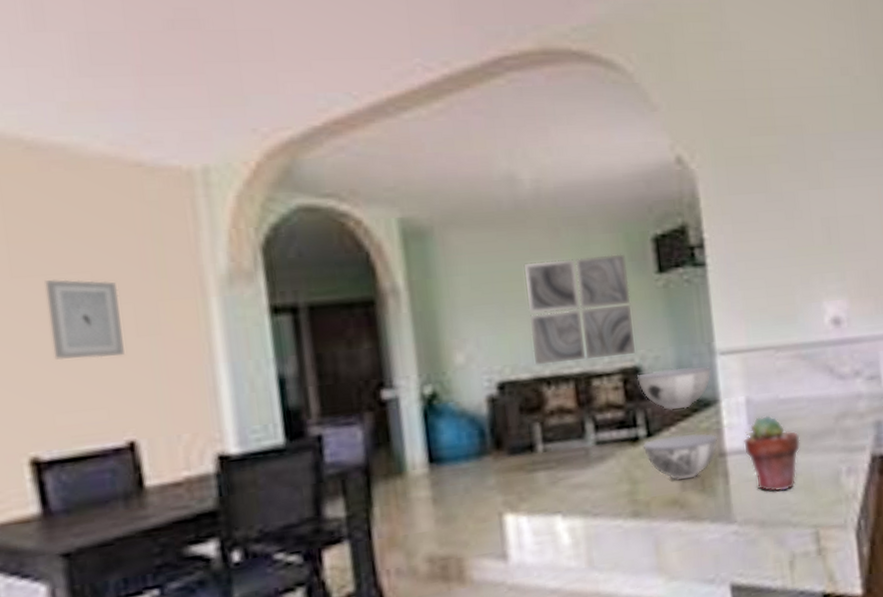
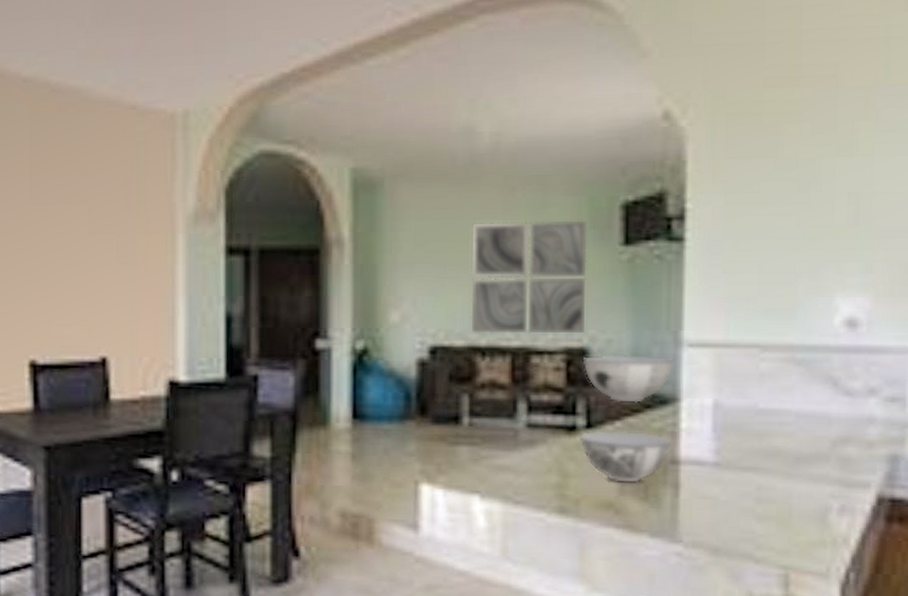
wall art: present [45,279,124,360] -> none [54,208,107,280]
potted succulent: present [743,416,801,492] -> none [703,426,779,518]

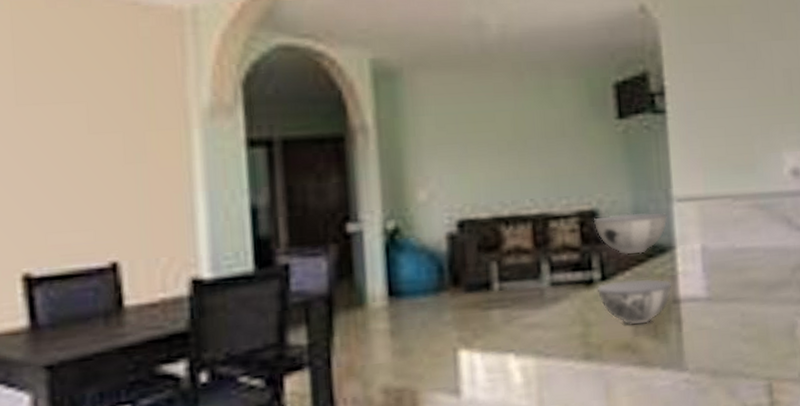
wall art: present [471,220,587,334] -> none [487,99,593,205]

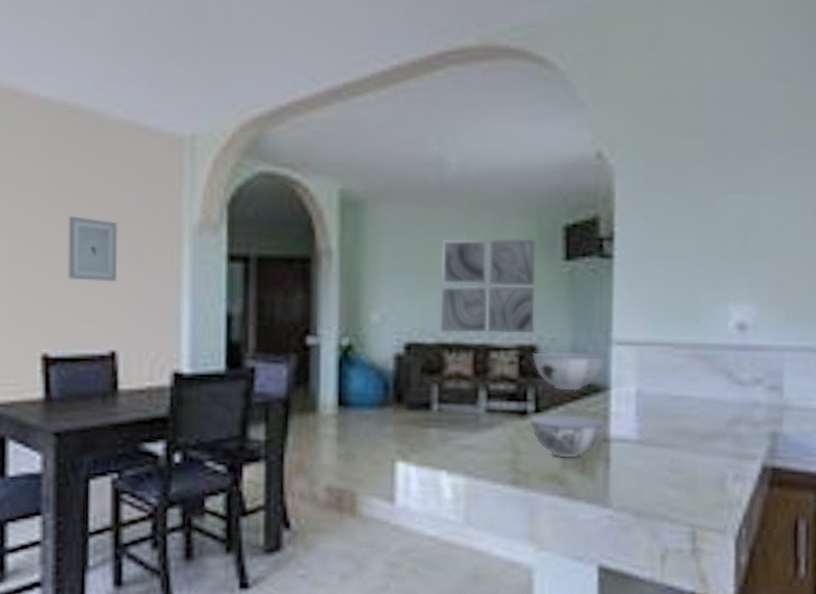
wall art: none [45,108,112,183] -> present [68,216,118,282]
wall art: none [487,99,593,205] -> present [440,239,536,333]

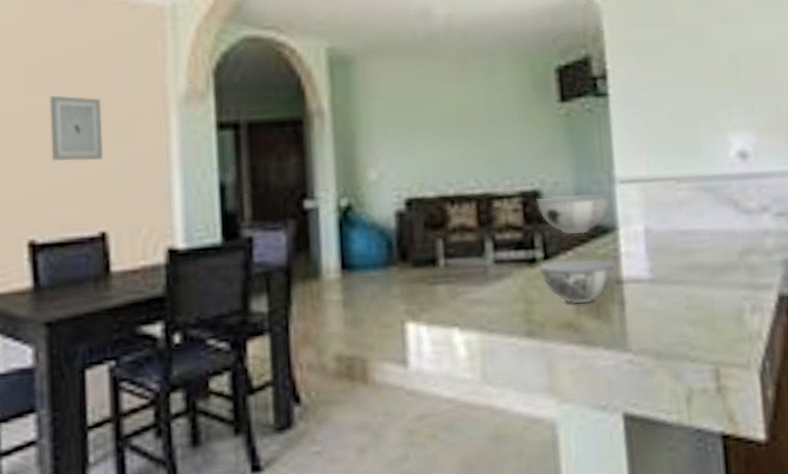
wall art: present [440,239,536,333] -> none [434,83,535,185]

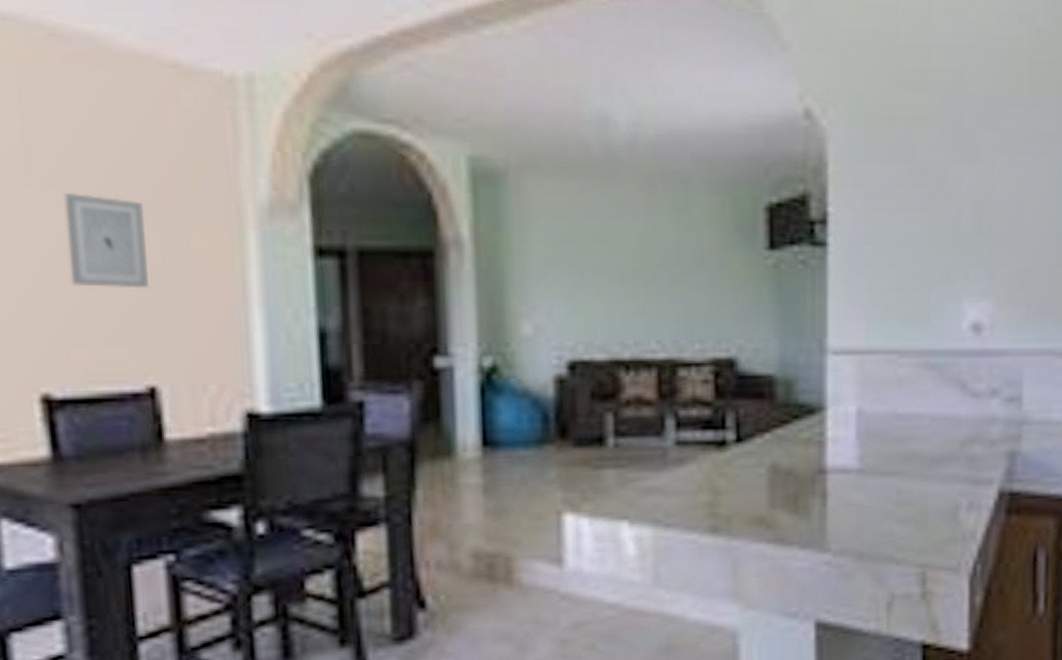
bowl: present [536,193,615,304] -> none [730,365,819,496]

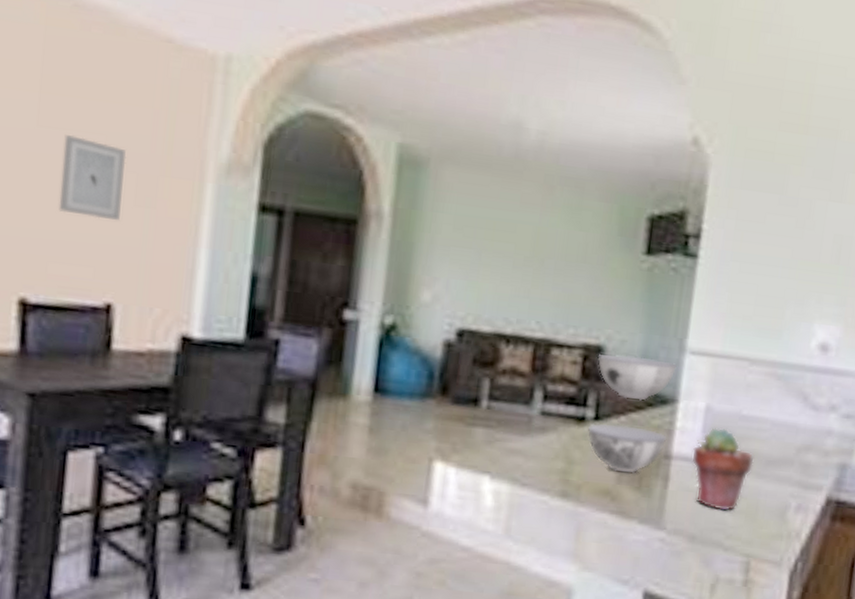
bowl: none [730,365,819,496] -> present [587,353,677,474]
potted succulent: none [848,432,916,522] -> present [691,428,754,511]

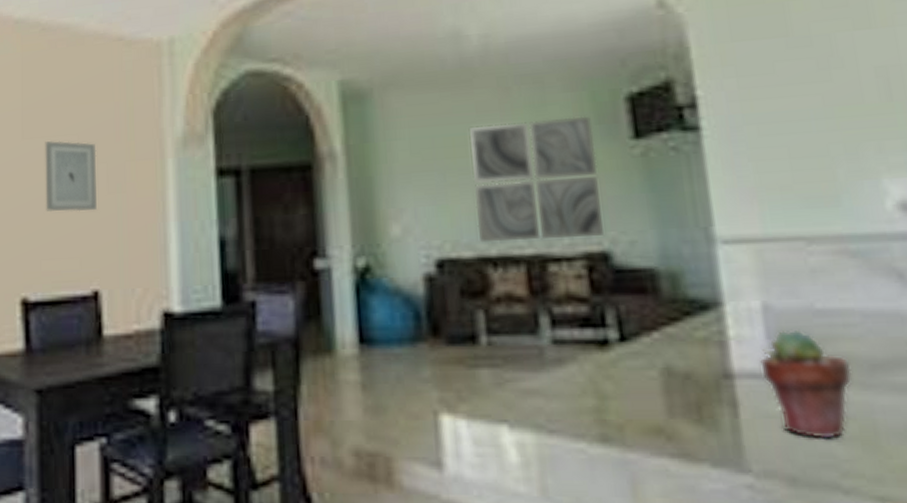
wall art: none [499,215,615,331] -> present [468,116,603,243]
bowl: present [587,353,677,474] -> none [605,257,722,403]

